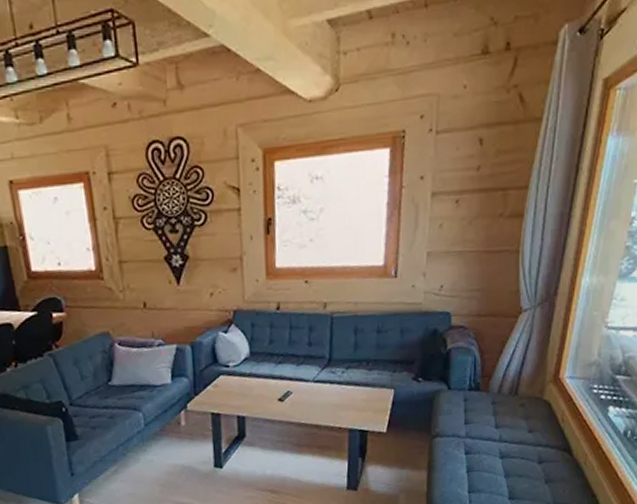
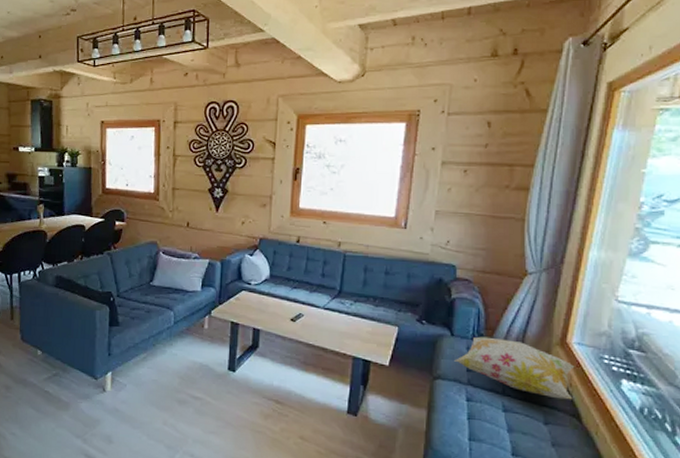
decorative pillow: none [452,384,567,437] -> present [454,336,575,400]

